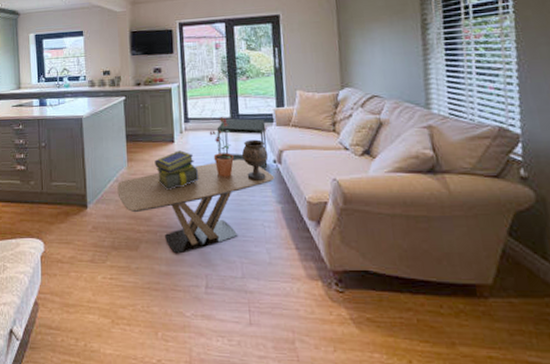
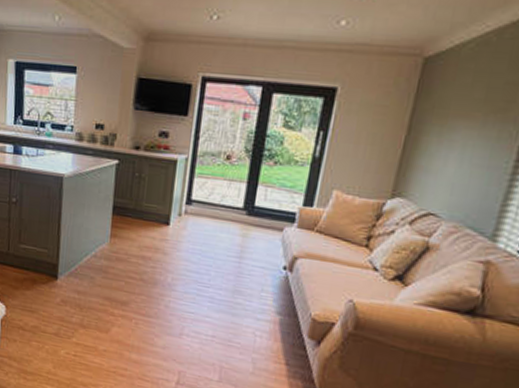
coffee table: present [117,159,275,254] -> none [94,255,280,345]
stack of books: present [155,150,199,191] -> none [141,235,192,278]
potted plant: present [209,117,234,177] -> none [213,205,239,276]
side table: present [217,118,268,171] -> none [220,208,285,276]
goblet: present [242,139,269,180] -> none [247,238,280,286]

